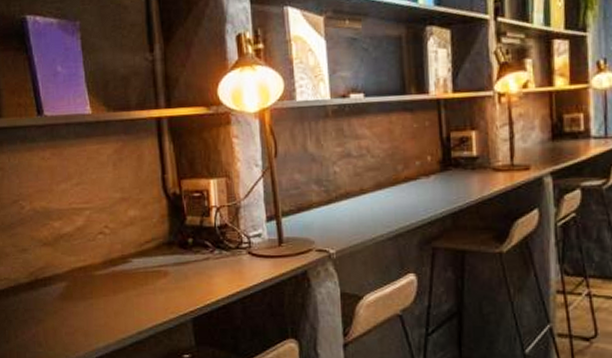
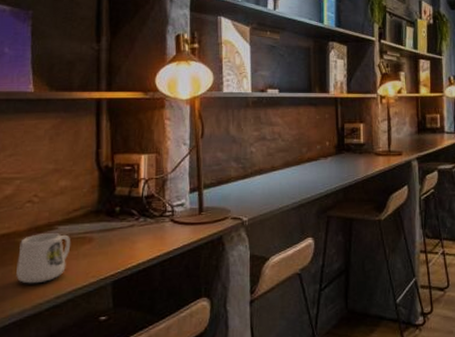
mug: none [96,266,146,319] -> present [16,233,70,284]

